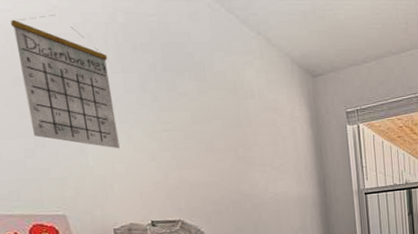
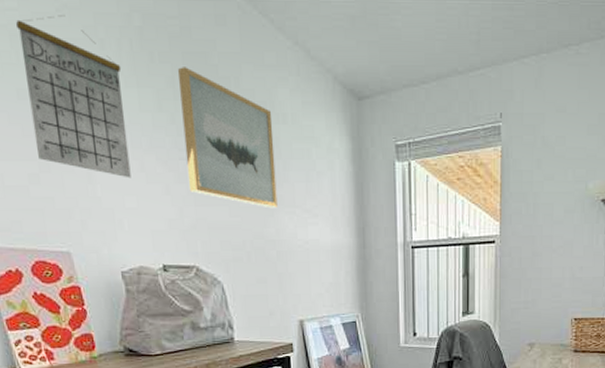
wall art: none [158,55,250,168] -> present [178,67,278,209]

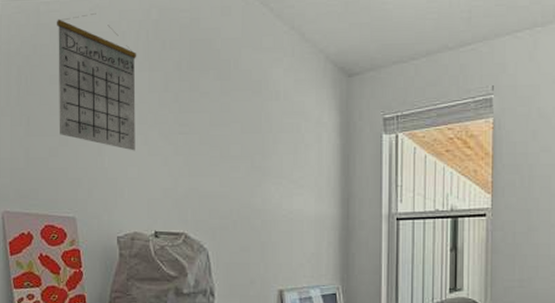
wall art: present [178,67,278,209] -> none [185,52,266,179]

